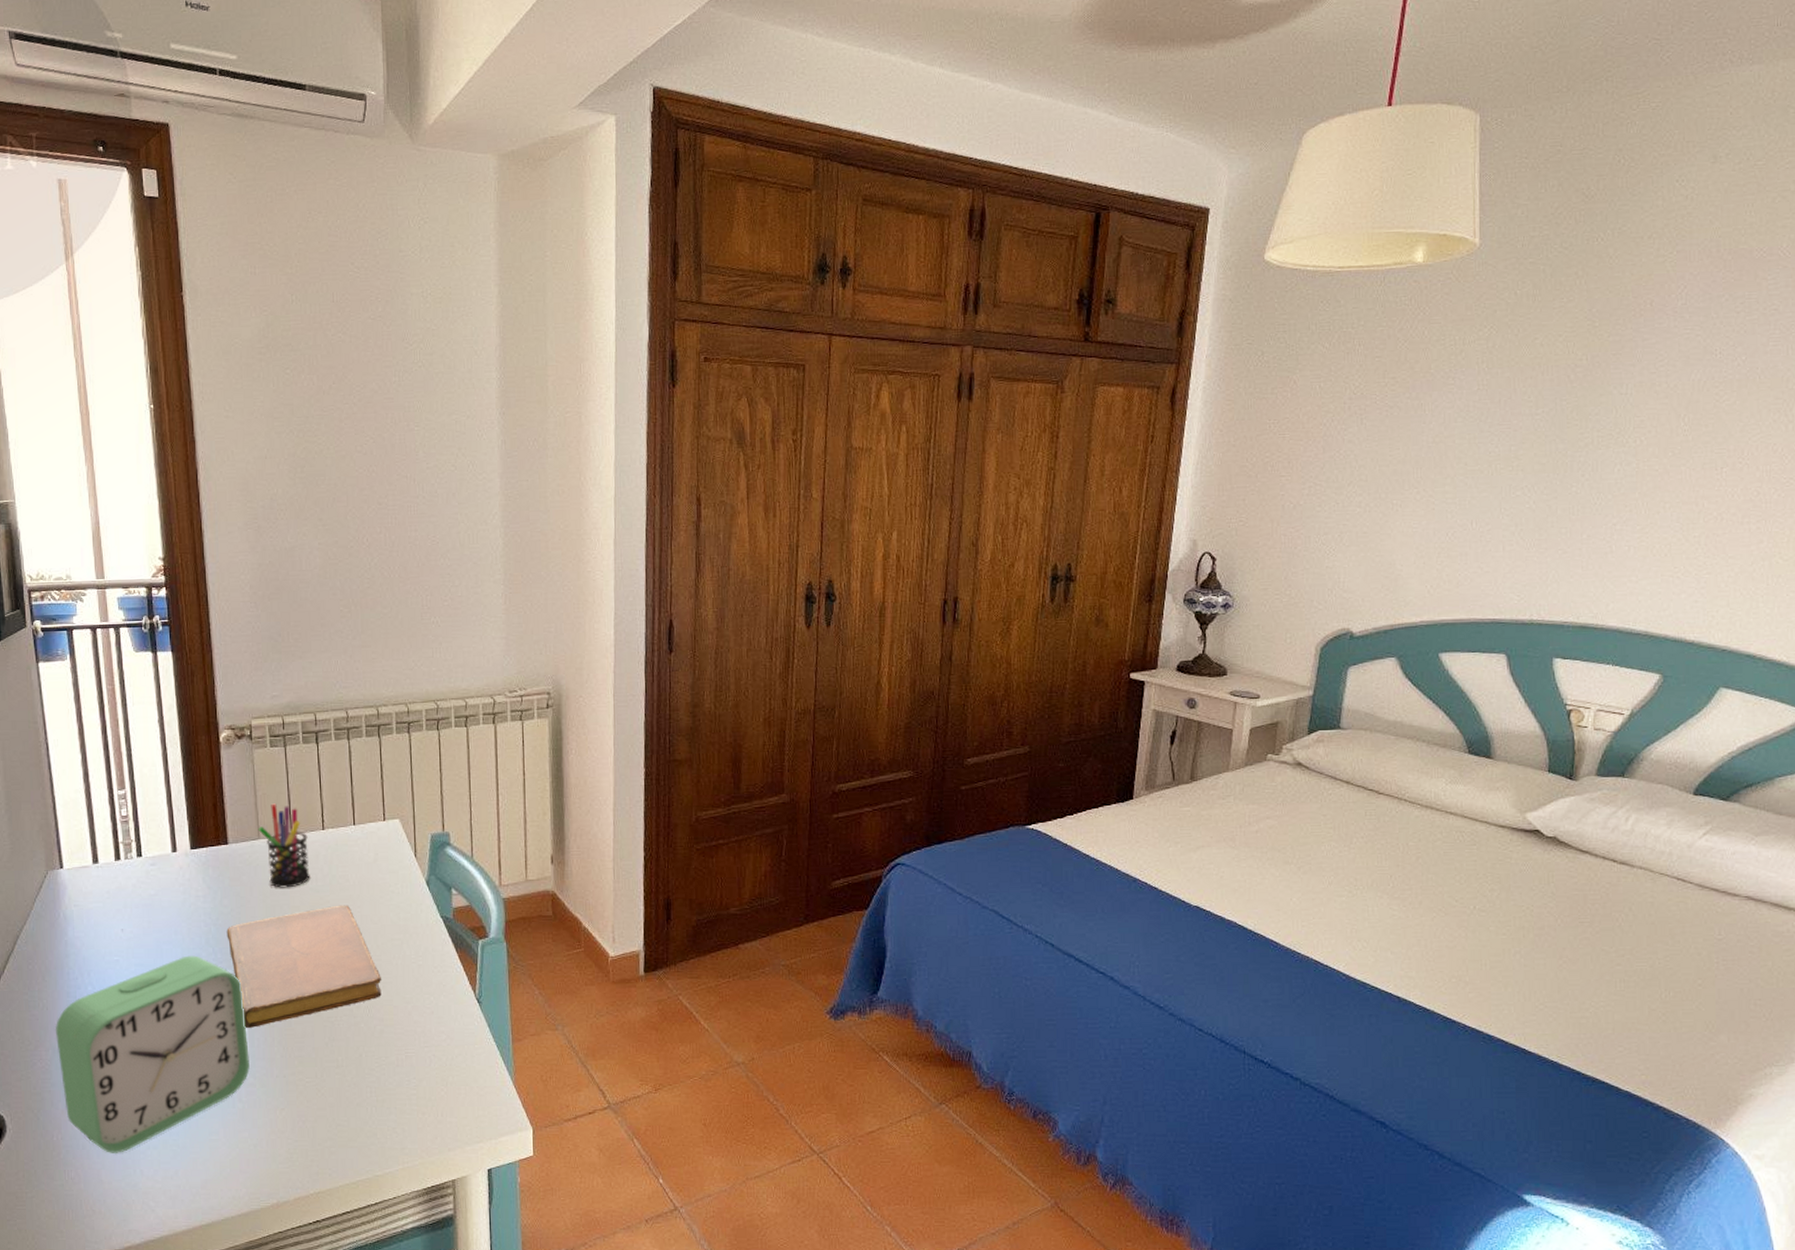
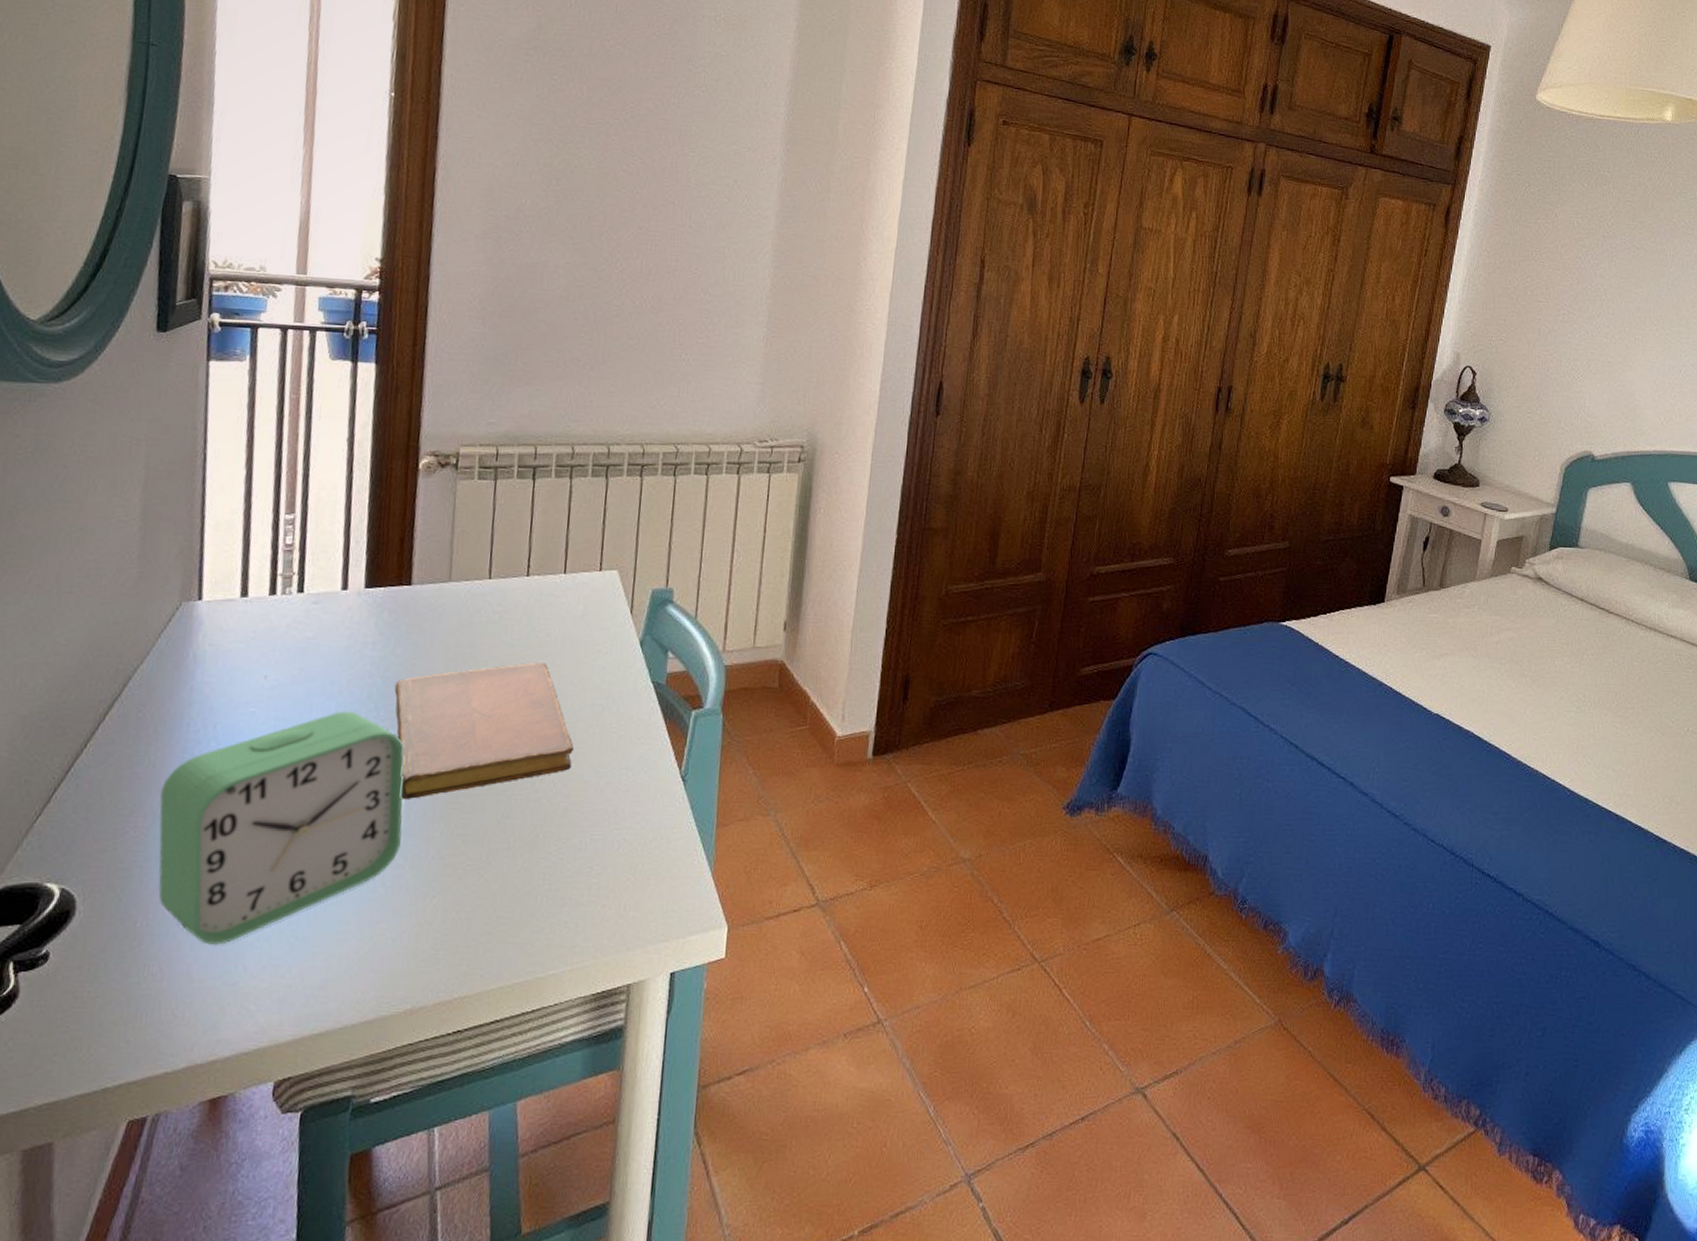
pen holder: present [258,803,310,888] -> none [450,543,508,640]

